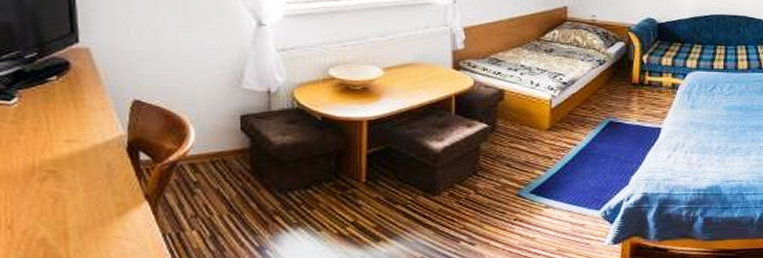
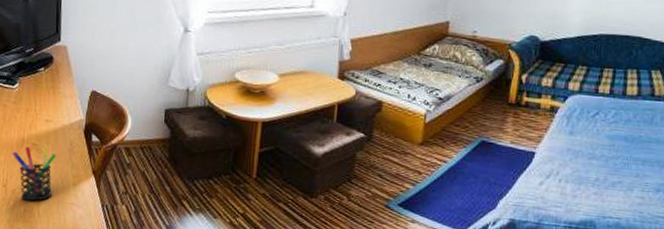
pen holder: none [16,173,89,242] -> present [12,146,57,201]

